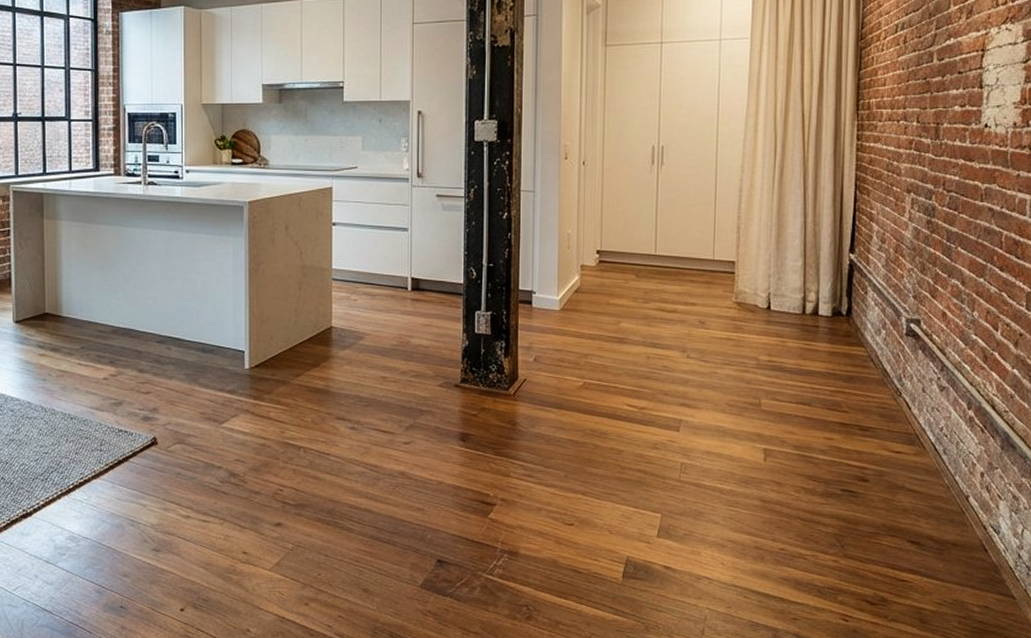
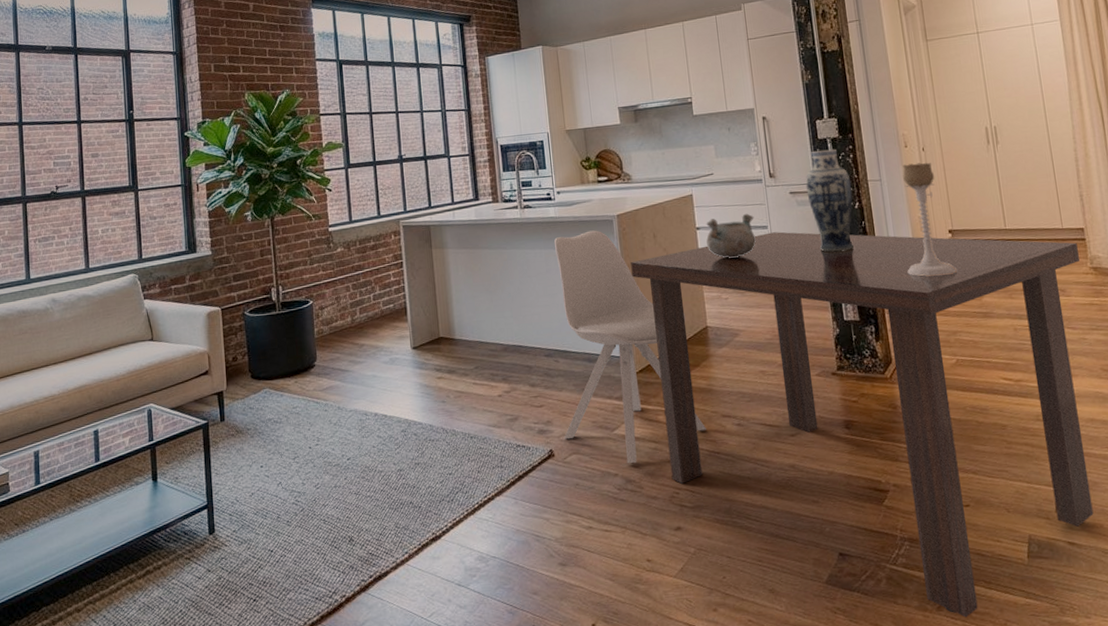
chair: none [170,215,318,458] -> present [554,230,706,464]
dining table: none [258,235,725,628] -> present [631,231,1094,618]
decorative bowl: none [342,213,395,258] -> present [706,213,756,258]
vase: none [454,153,503,262] -> present [805,149,854,252]
candle holder: none [547,177,599,297] -> present [903,162,958,277]

